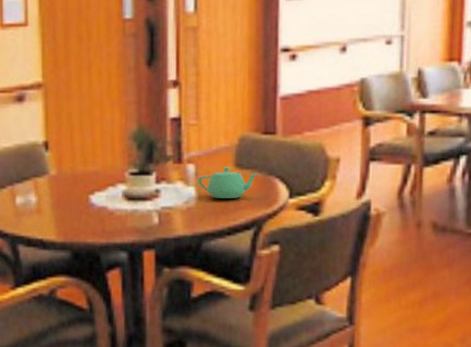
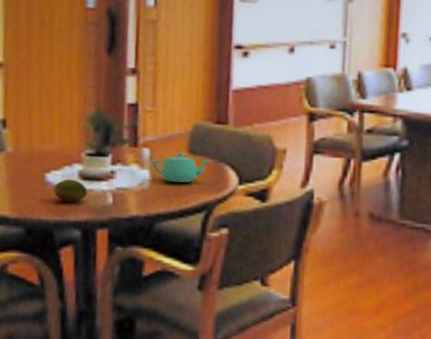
fruit: none [98,200,133,223] -> present [53,179,88,202]

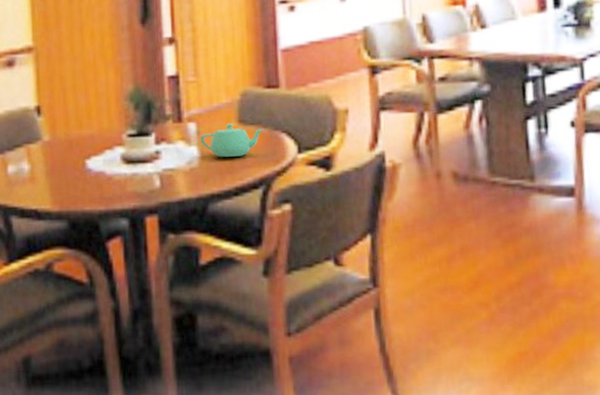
fruit: present [53,179,88,202] -> none [95,164,133,189]

